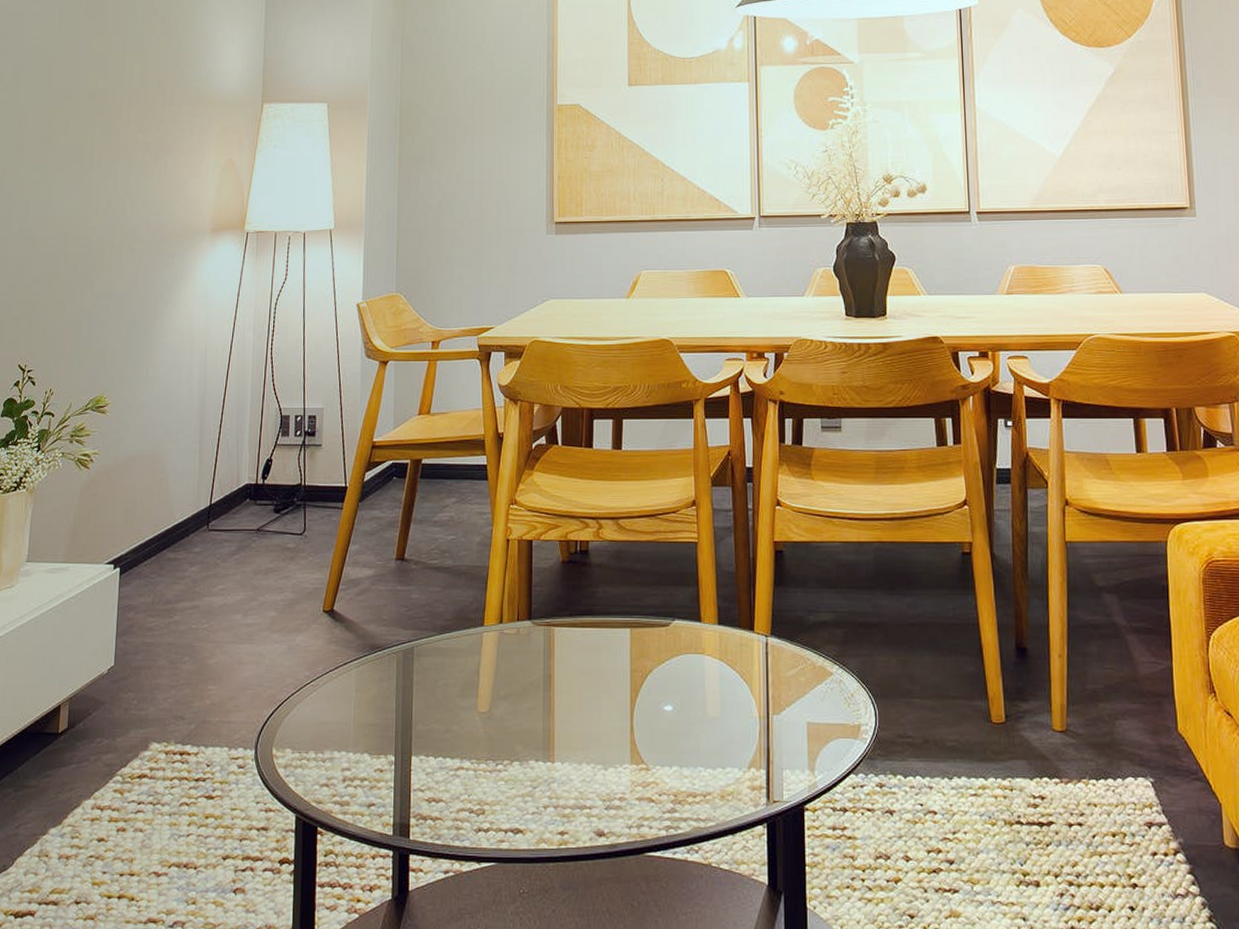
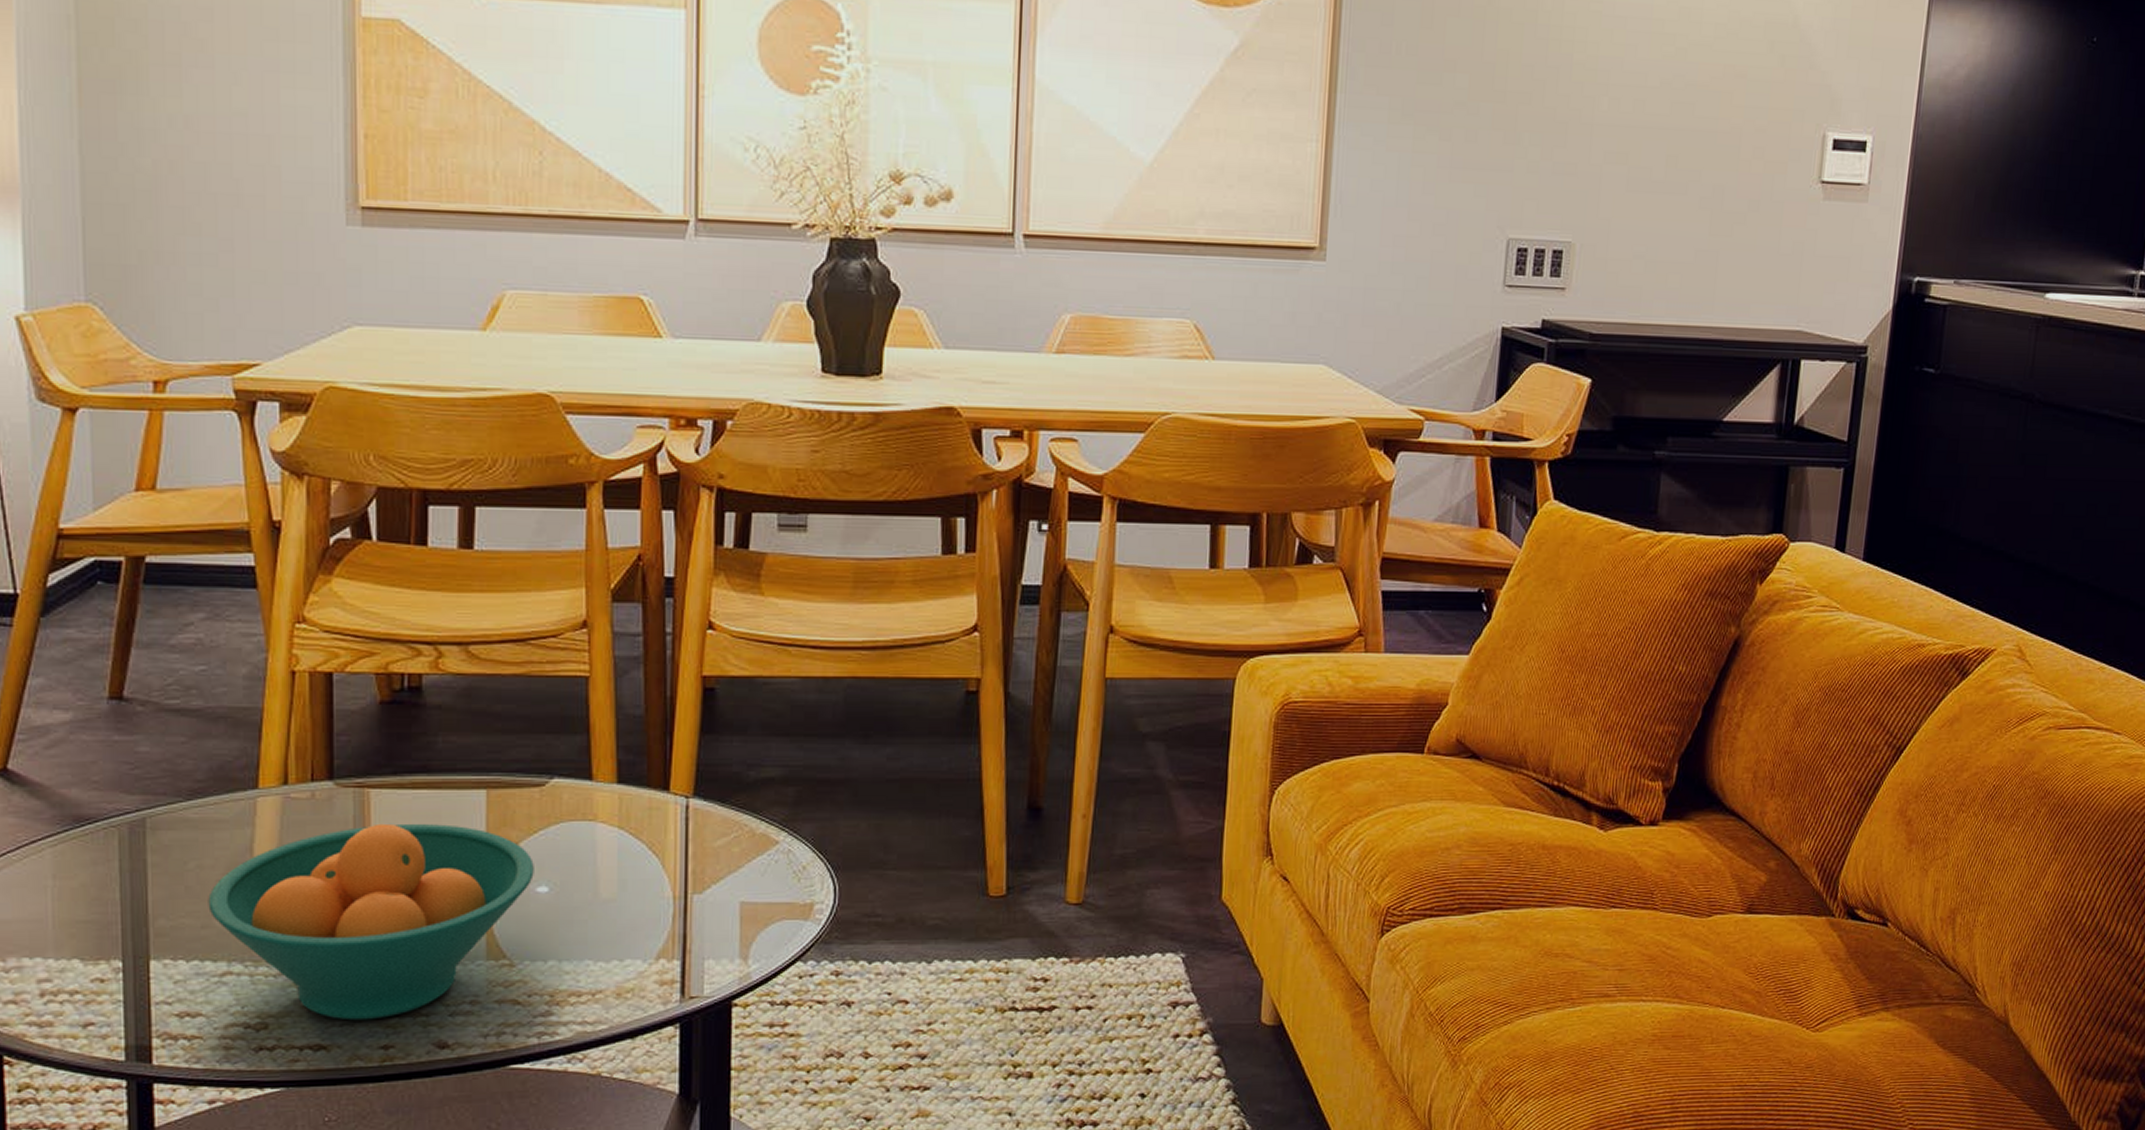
fruit bowl: none [450,653,662,810] -> present [208,823,534,1021]

